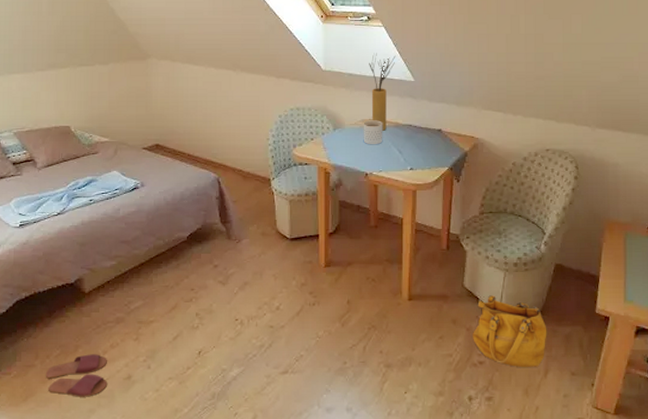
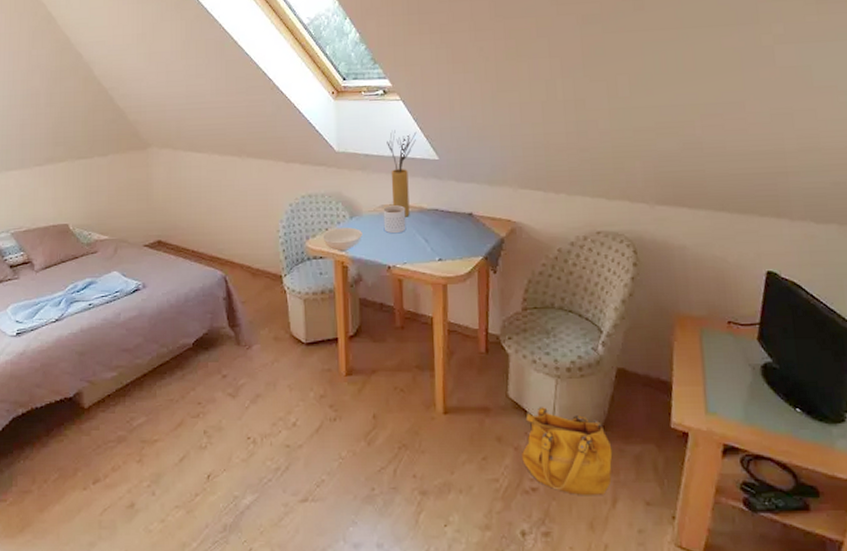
slippers: present [45,354,107,397] -> none [42,478,108,528]
bowl: none [308,138,344,158] -> present [323,227,362,251]

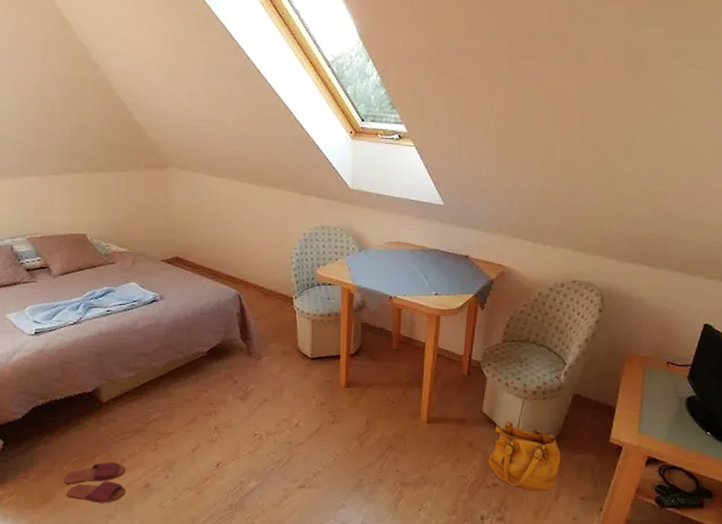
slippers: none [42,478,108,528] -> present [63,462,125,503]
bowl: present [323,227,362,251] -> none [332,259,369,280]
mug: present [383,205,407,234] -> none [388,243,410,269]
vase: present [387,130,417,217] -> none [398,173,426,254]

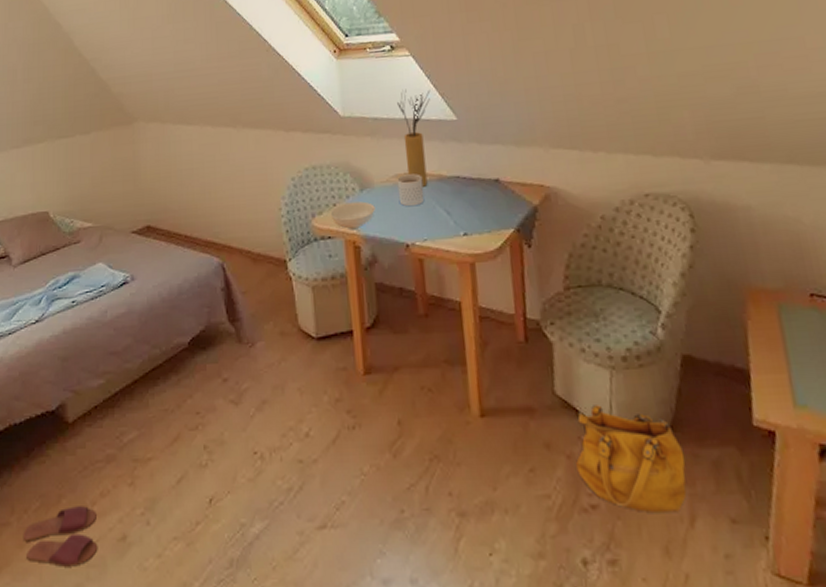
bowl: none [332,259,369,280] -> present [330,201,375,229]
mug: none [388,243,410,269] -> present [397,174,425,207]
vase: none [398,173,426,254] -> present [397,89,431,187]

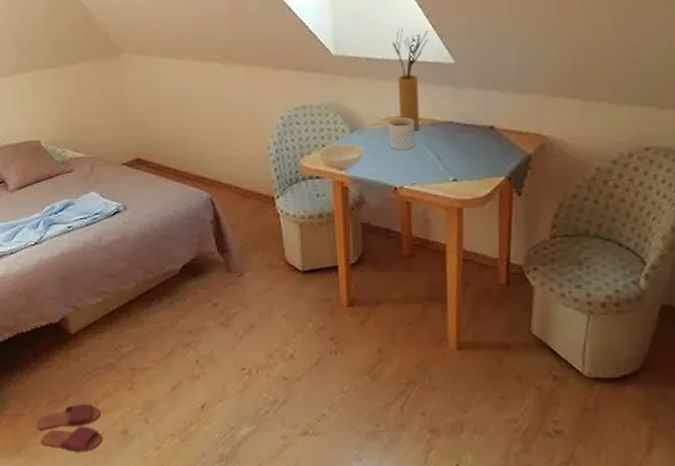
handbag: present [576,405,687,512] -> none [545,345,651,441]

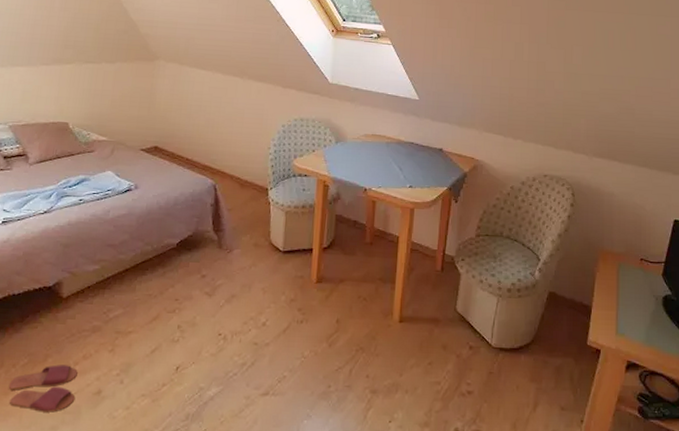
bowl: present [319,143,365,170] -> none [309,150,345,171]
mug: present [388,117,416,151] -> none [364,135,386,161]
vase: present [392,28,429,131] -> none [374,69,403,147]

